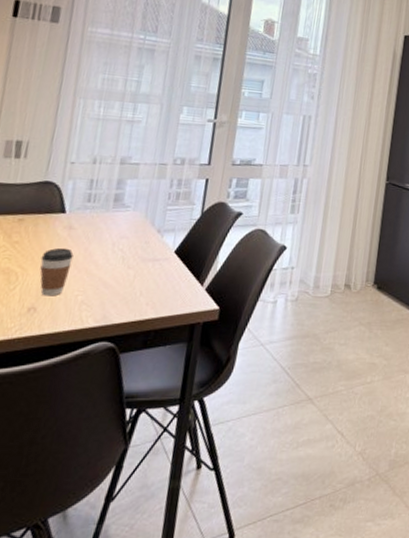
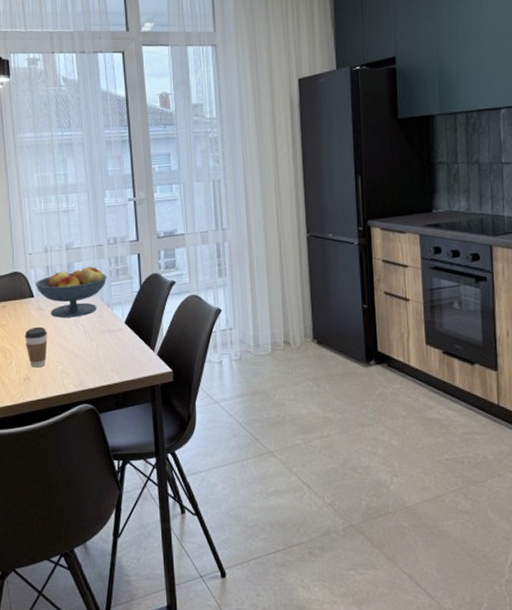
fruit bowl: none [70,185,165,241] -> present [35,266,108,318]

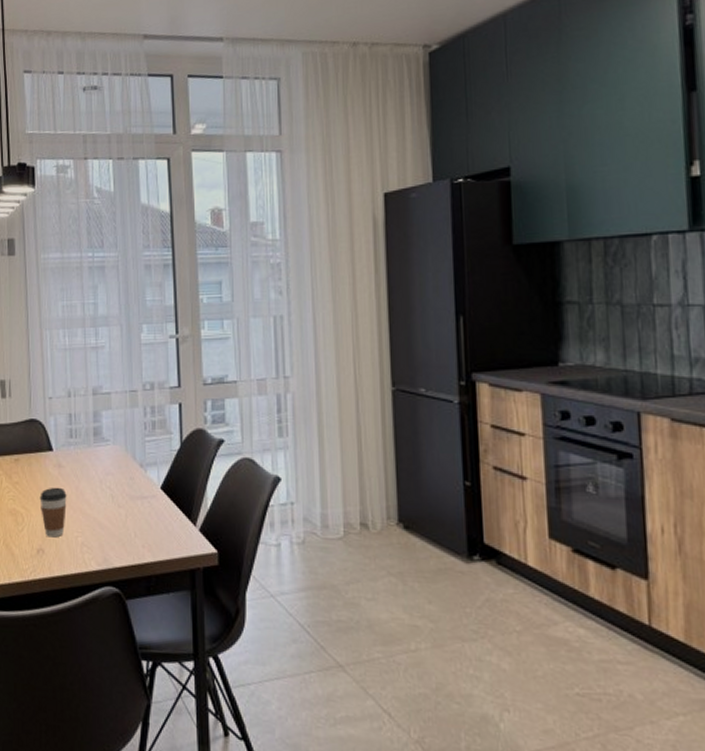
fruit bowl: present [35,266,108,318] -> none [55,416,141,478]

